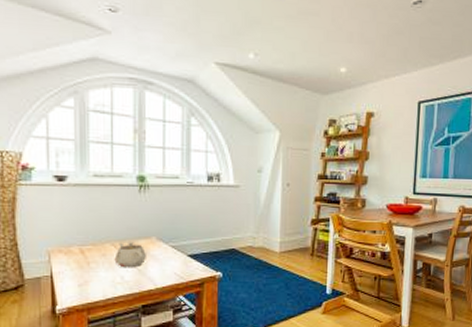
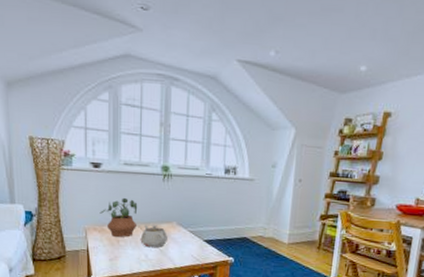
potted plant: none [65,212,111,258] -> present [100,197,138,237]

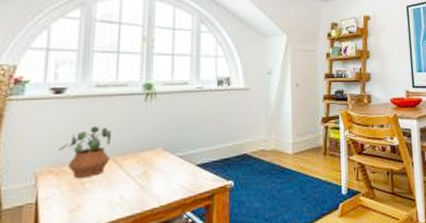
teapot: present [140,225,167,248] -> none [114,155,150,186]

